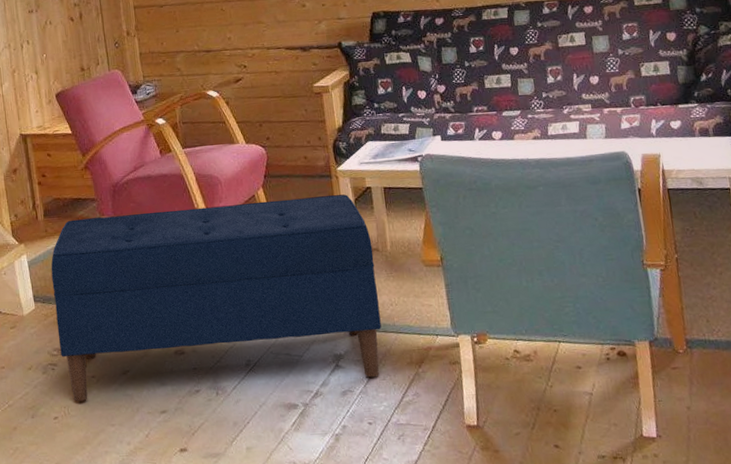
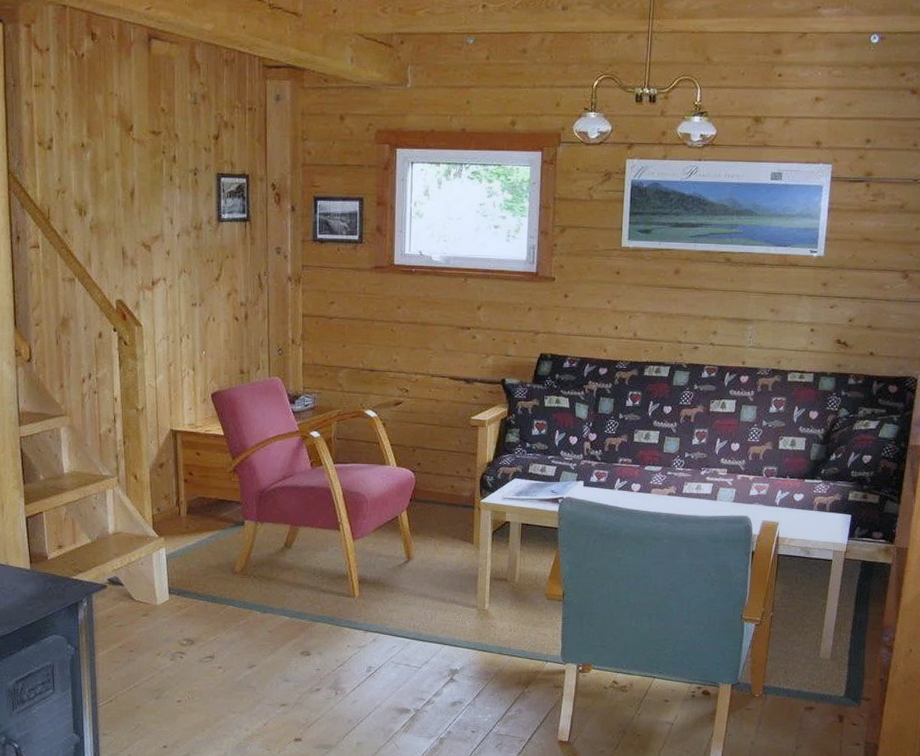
bench: present [51,194,382,401] -> none [188,520,502,693]

